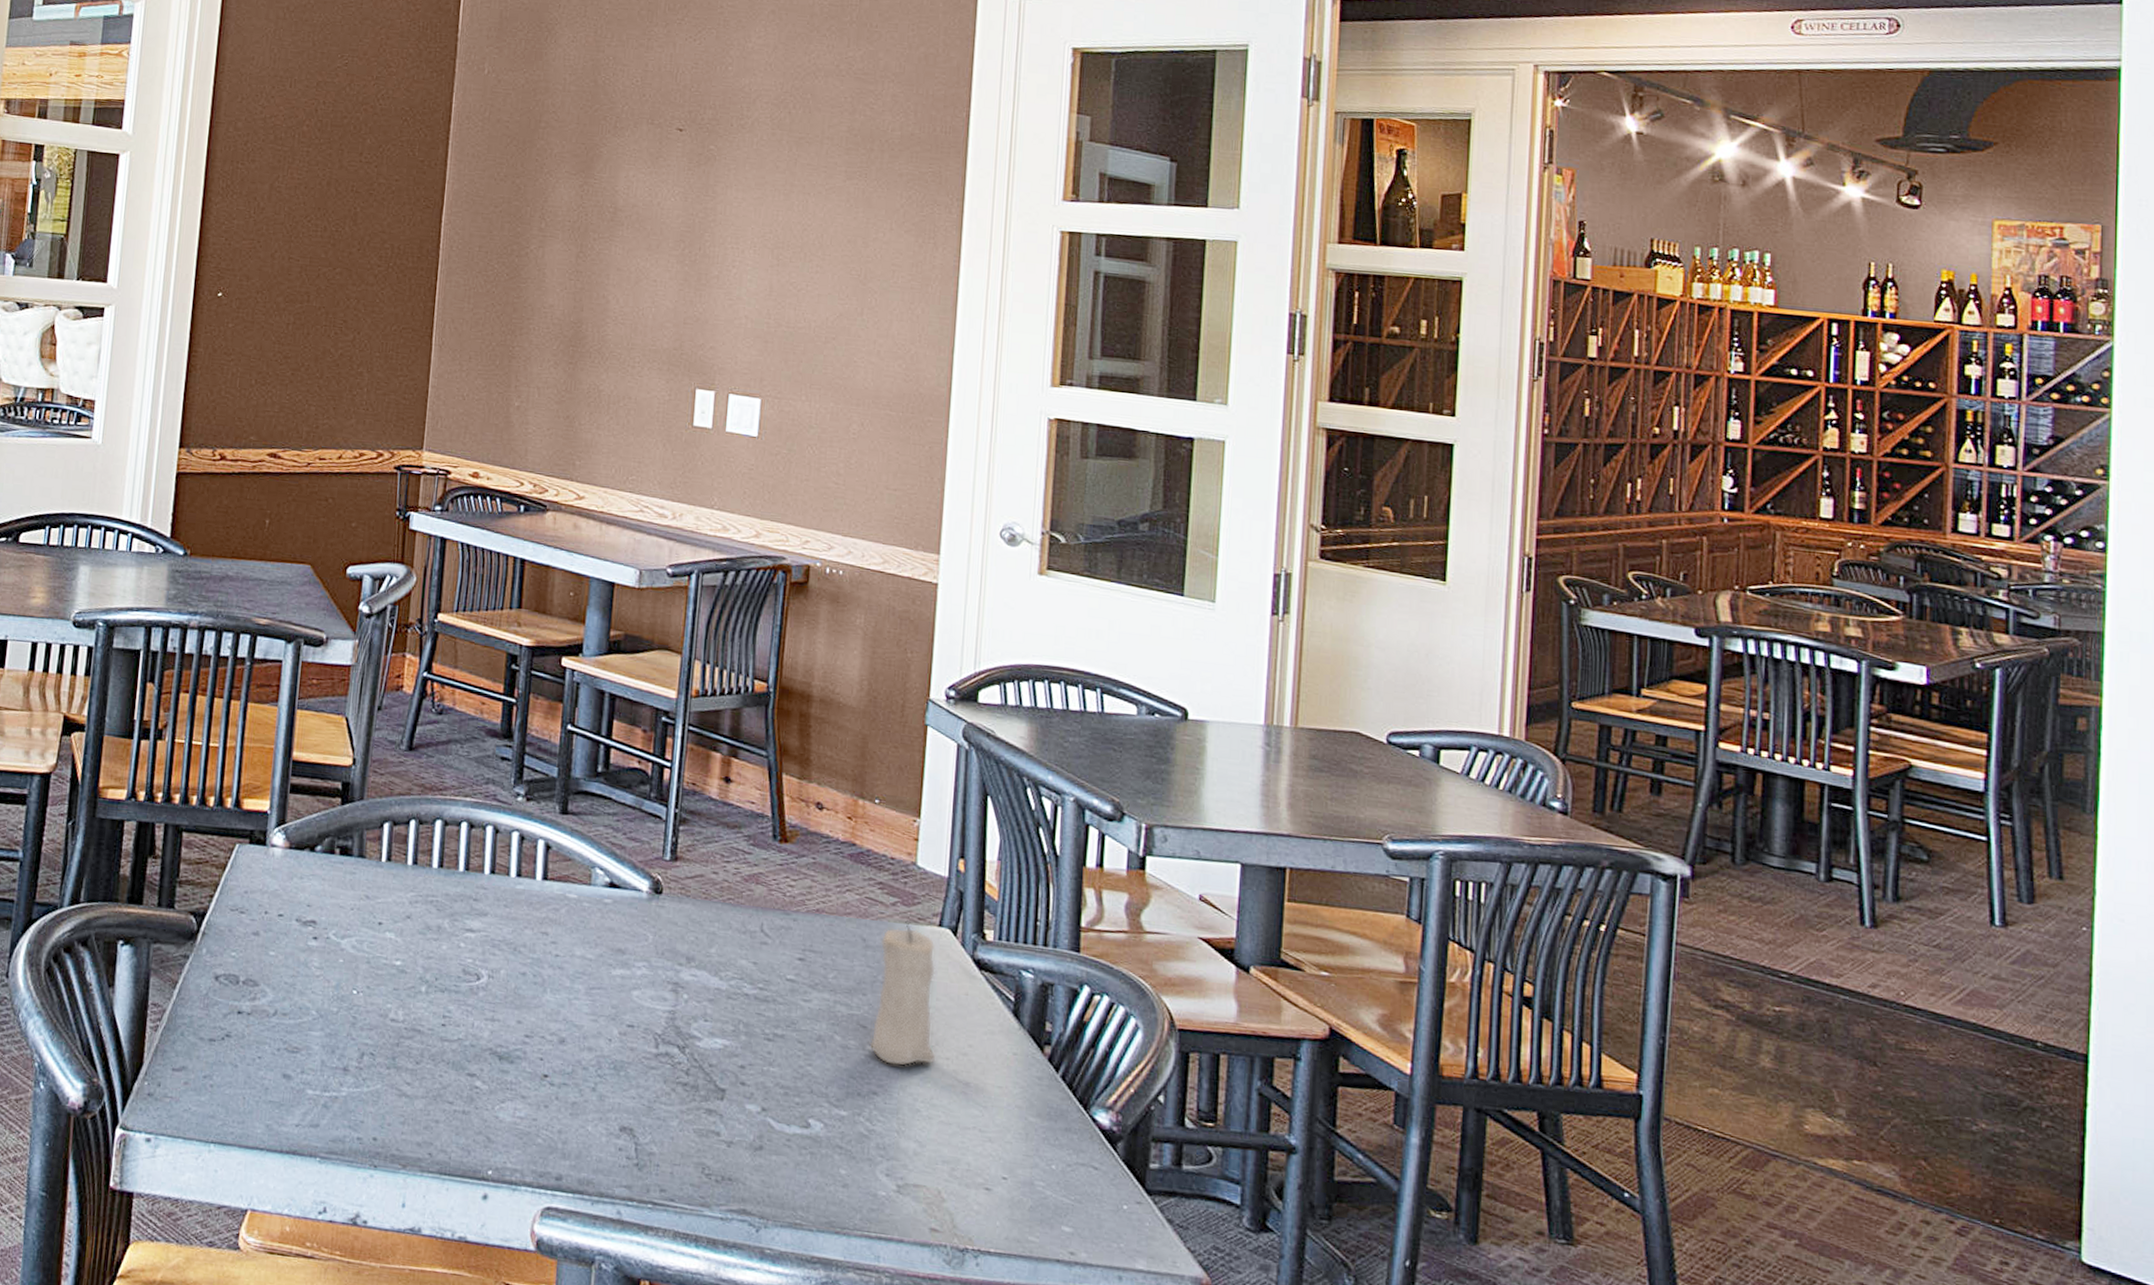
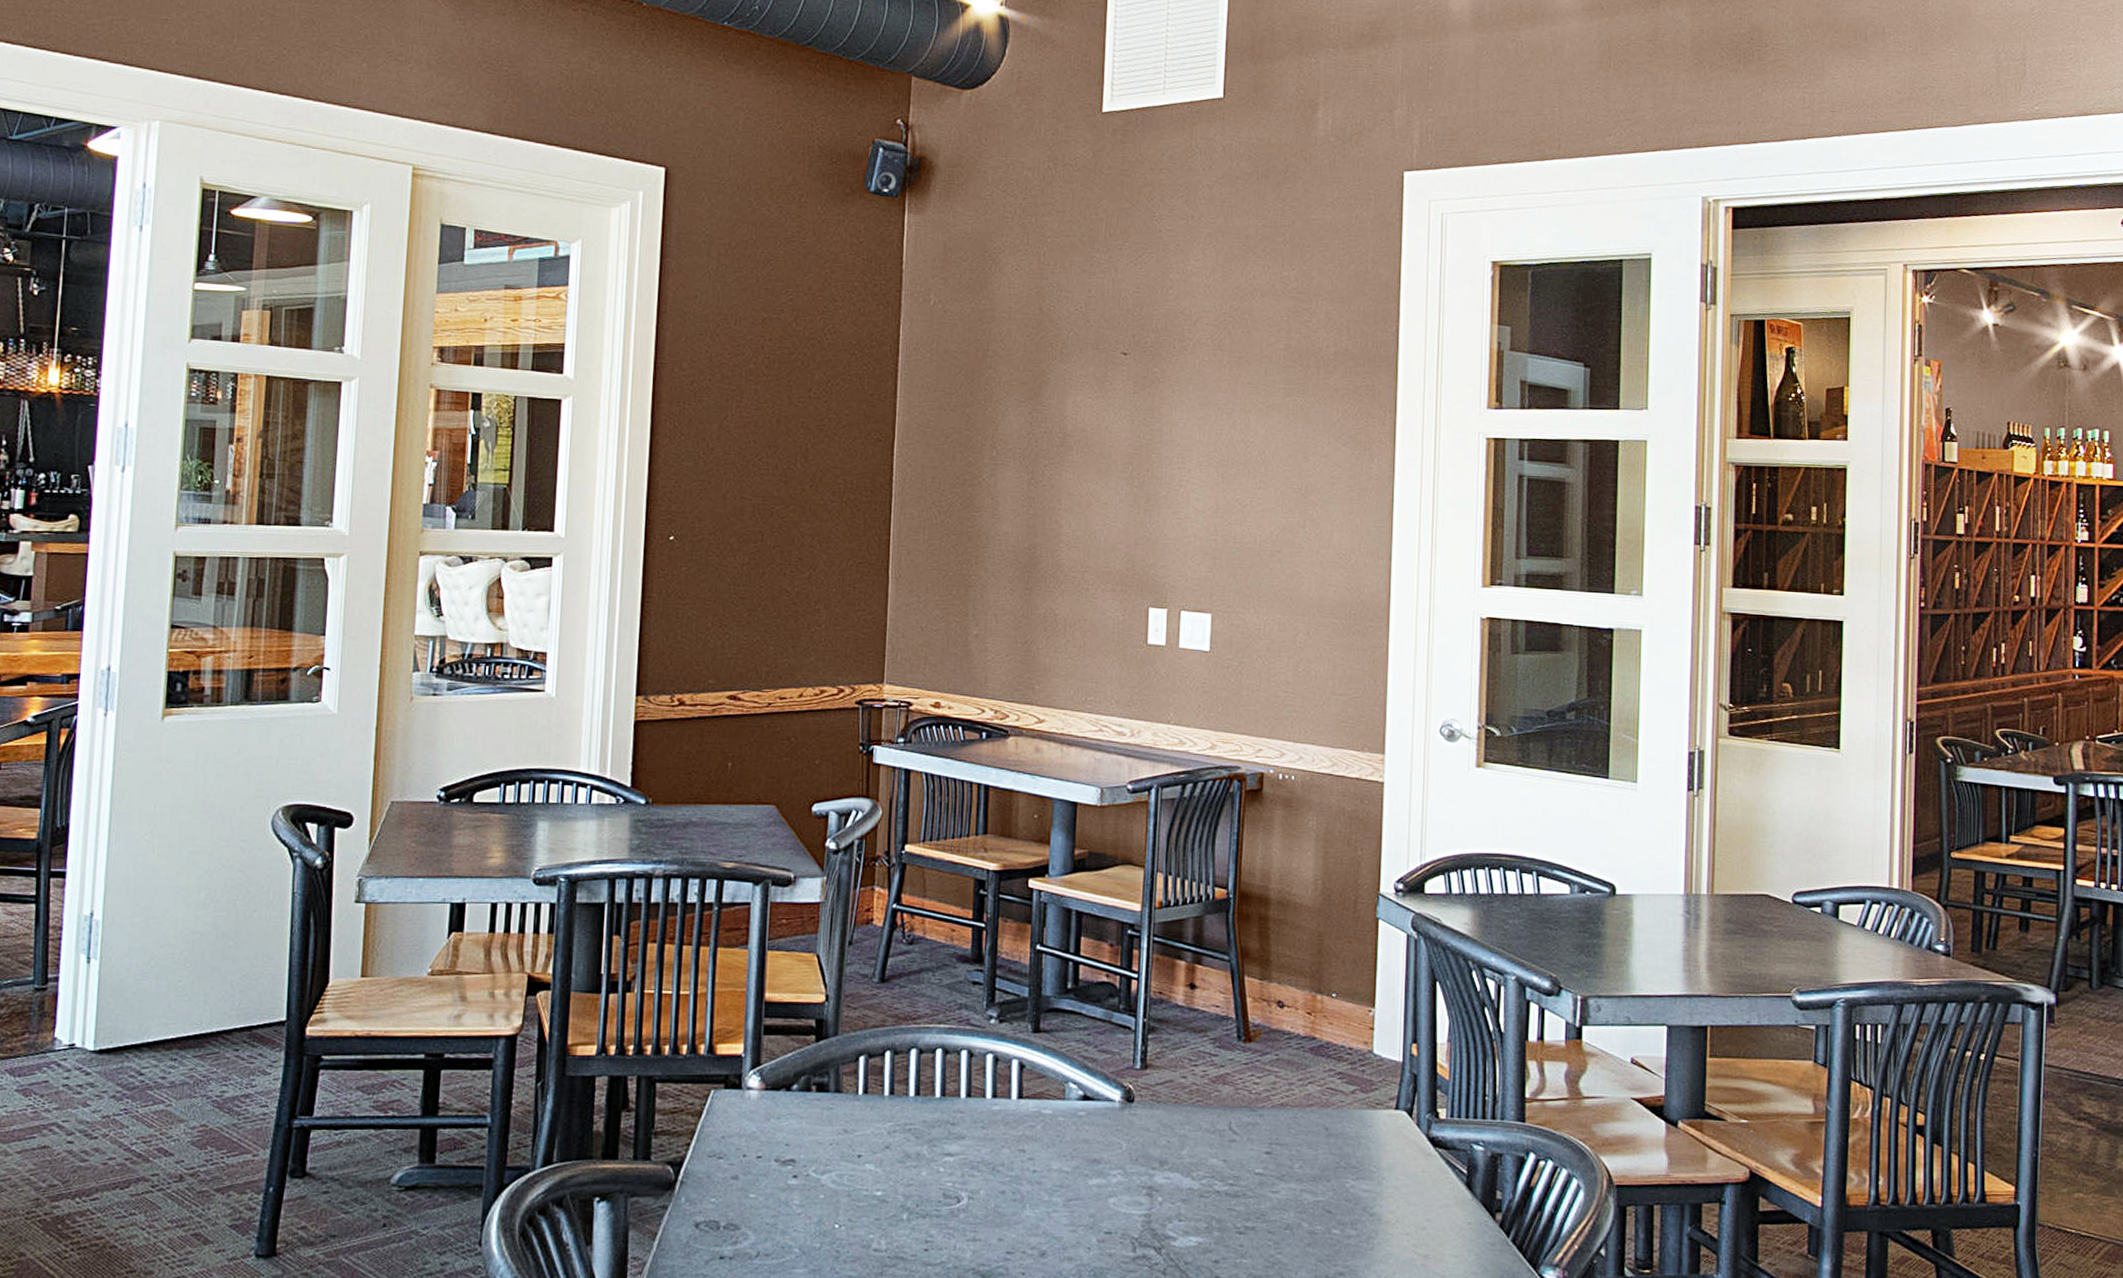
candle: present [869,920,936,1067] -> none [1335,1106,1397,1247]

